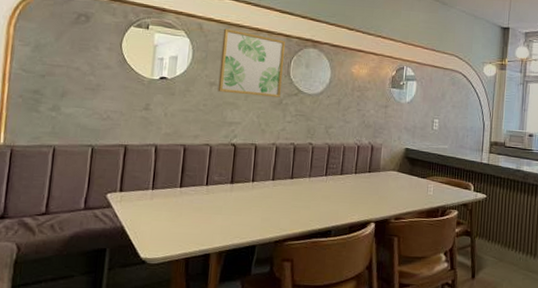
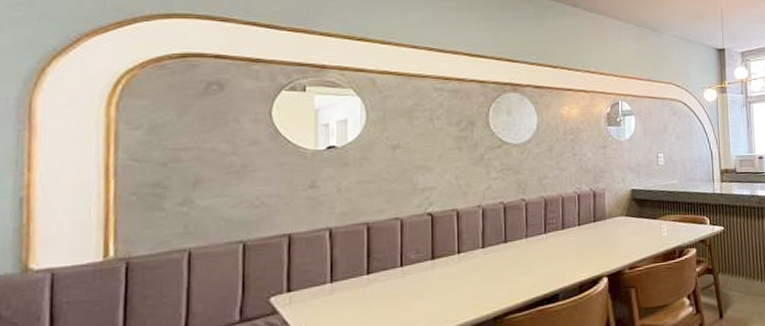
wall art: present [217,28,286,97] -> none [402,81,481,155]

